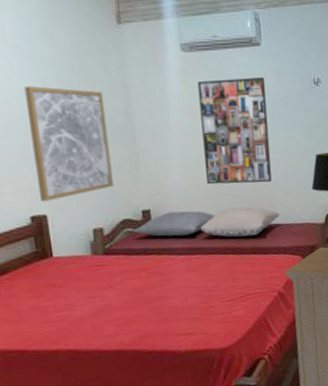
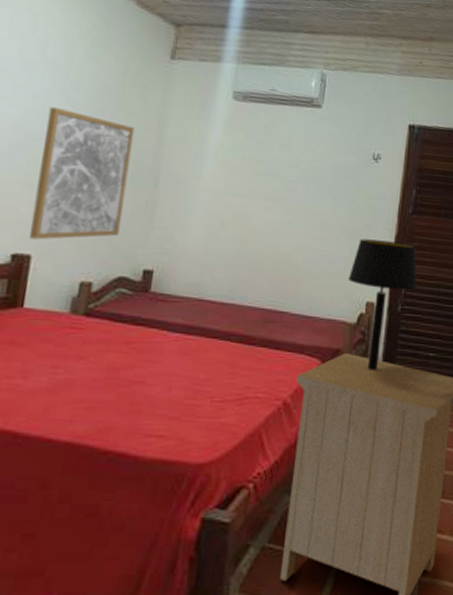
pillow: present [133,210,215,237] -> none [126,277,227,310]
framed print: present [197,77,272,185] -> none [226,134,319,263]
pillow: present [200,207,280,237] -> none [206,285,305,325]

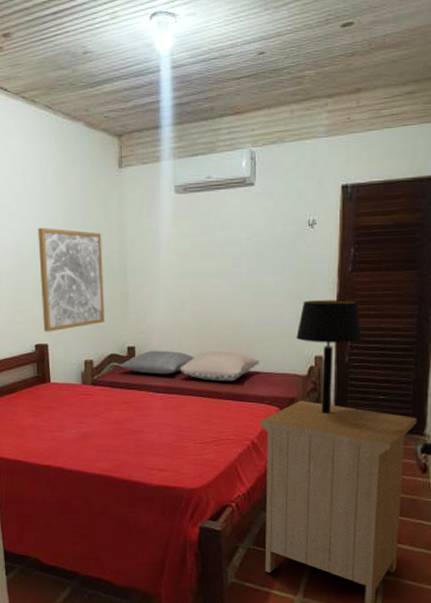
pillow: none [126,277,227,310] -> present [118,350,194,375]
pillow: none [206,285,305,325] -> present [179,351,260,382]

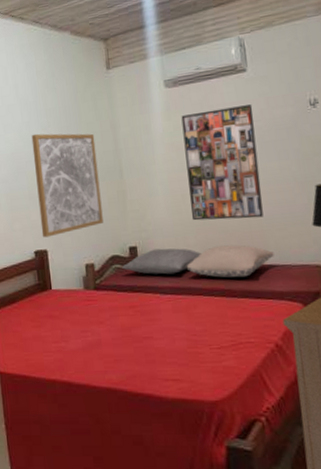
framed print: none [188,219,256,328] -> present [181,104,264,221]

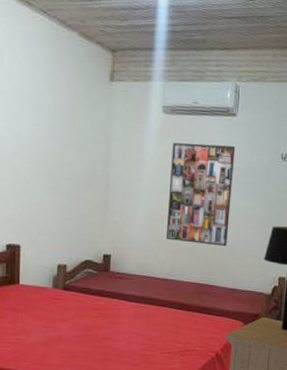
wall art: present [31,133,104,238] -> none [17,127,87,233]
pillow: present [121,248,201,275] -> none [92,259,168,285]
pillow: present [186,244,274,278] -> none [153,265,229,295]

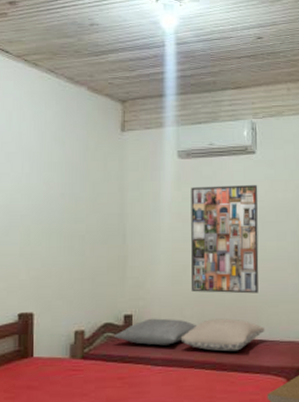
pillow: none [92,259,168,285] -> present [113,318,196,346]
pillow: none [153,265,229,295] -> present [180,318,265,352]

